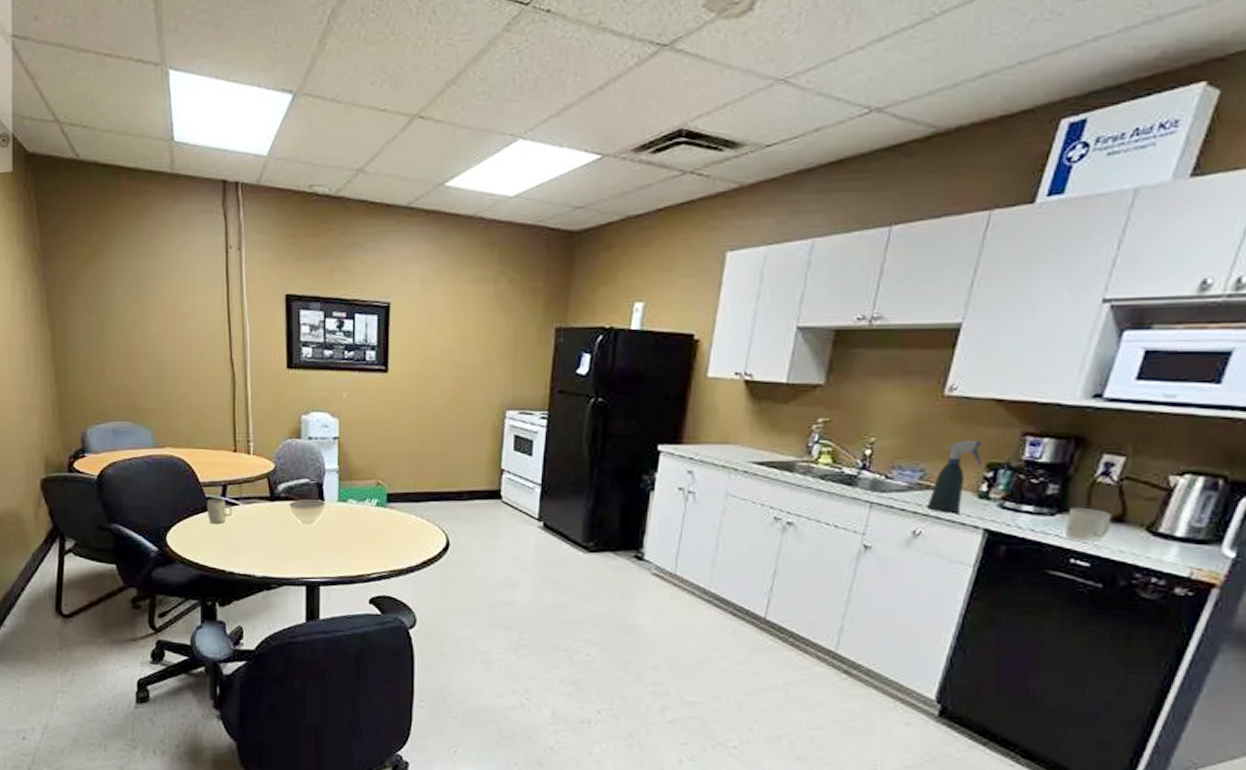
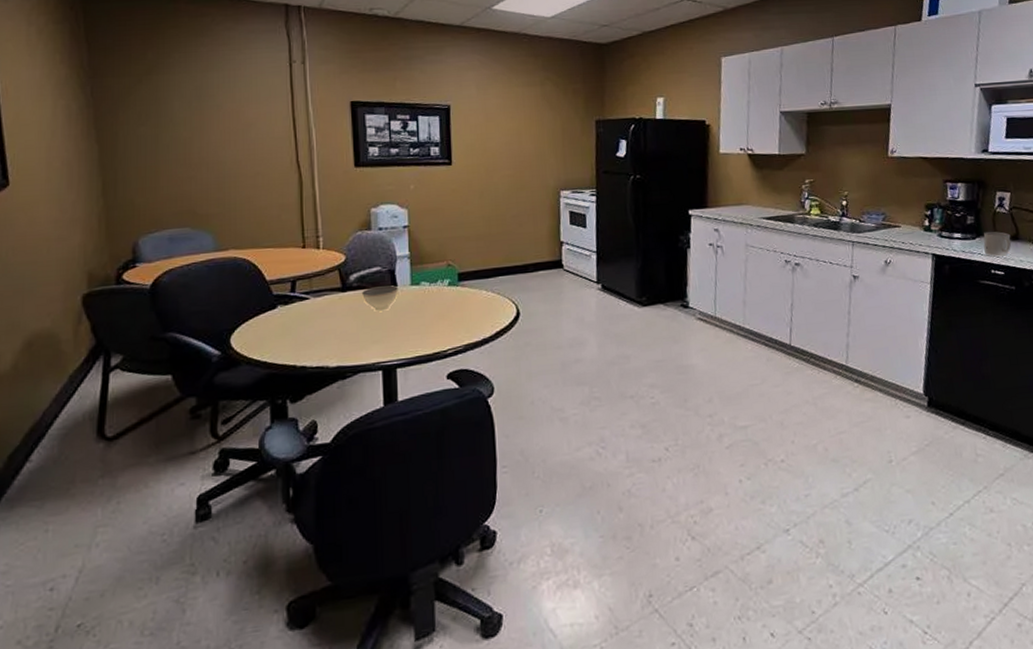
mug: present [206,498,234,523] -> none [274,294,304,320]
spray bottle: present [927,441,983,515] -> none [891,189,923,246]

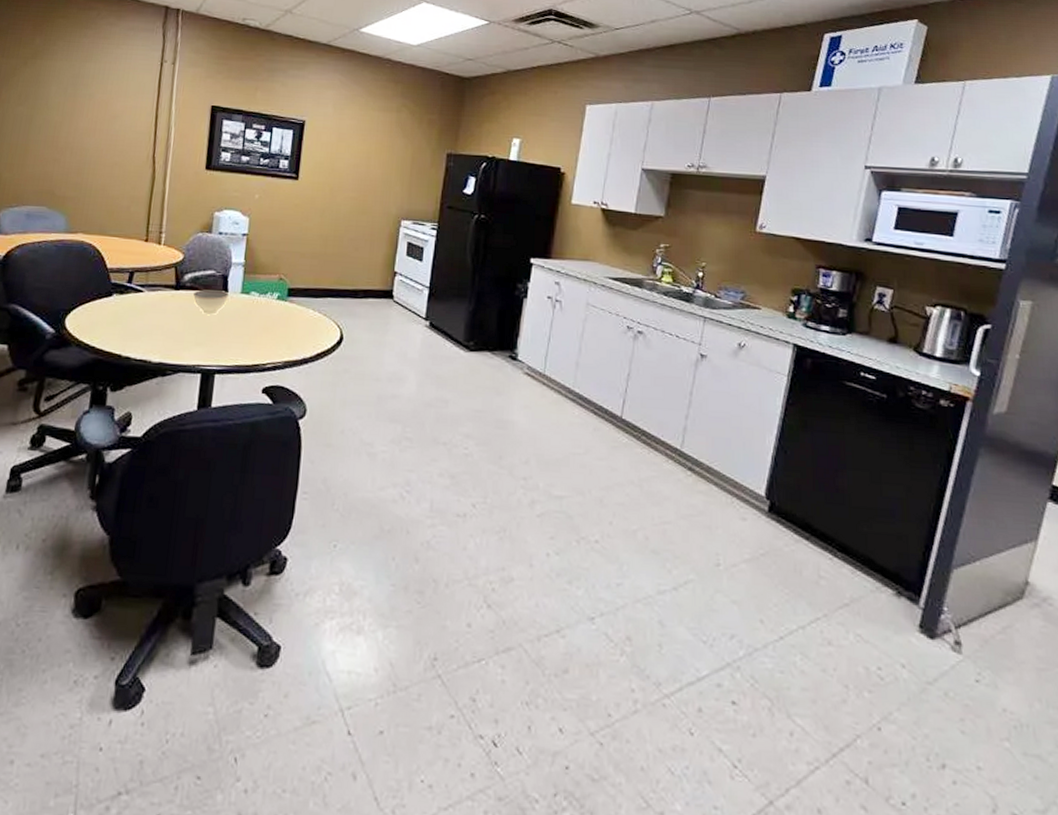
mug: present [983,231,1012,257] -> none [853,328,888,359]

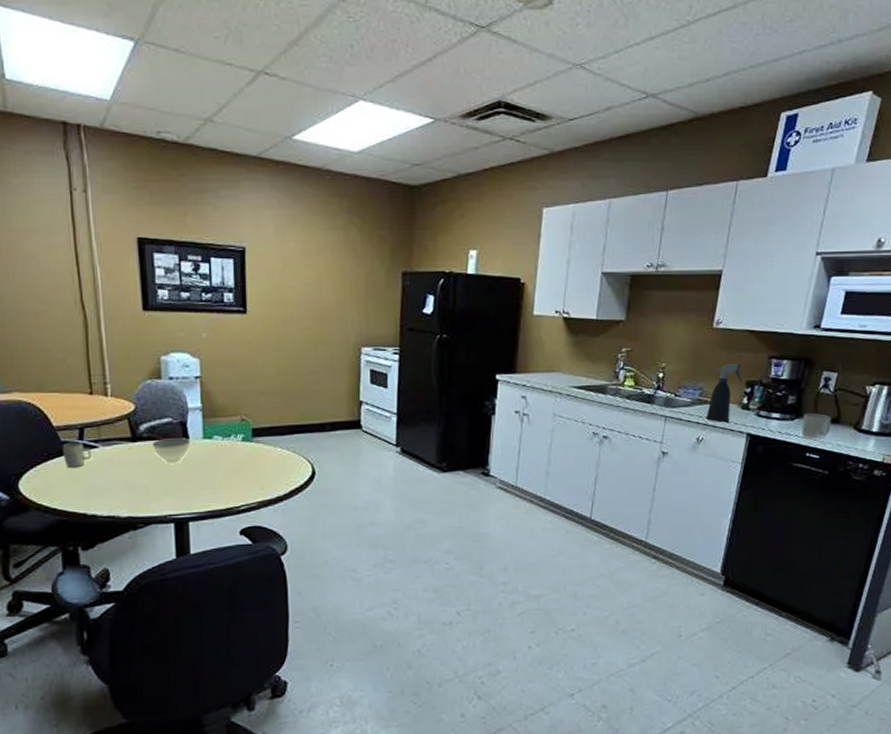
mug: none [110,284,138,309] -> present [62,442,93,467]
spray bottle: none [748,269,789,331] -> present [706,364,743,423]
mug: none [853,328,888,359] -> present [801,412,831,440]

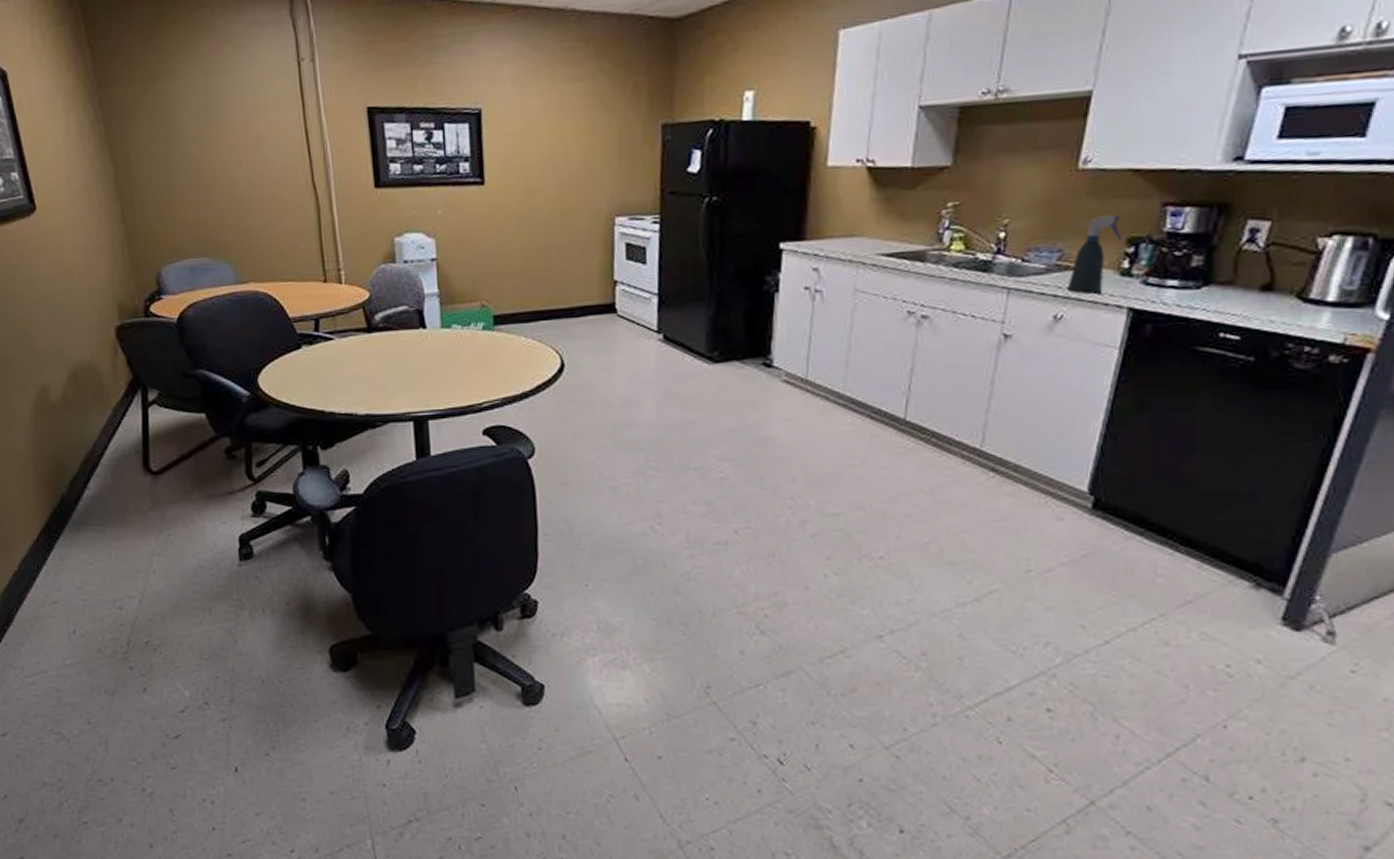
mug: present [62,442,93,467] -> none [298,333,329,361]
bowl: present [153,438,191,464] -> none [389,327,429,356]
mug: present [801,412,831,440] -> none [1211,277,1260,315]

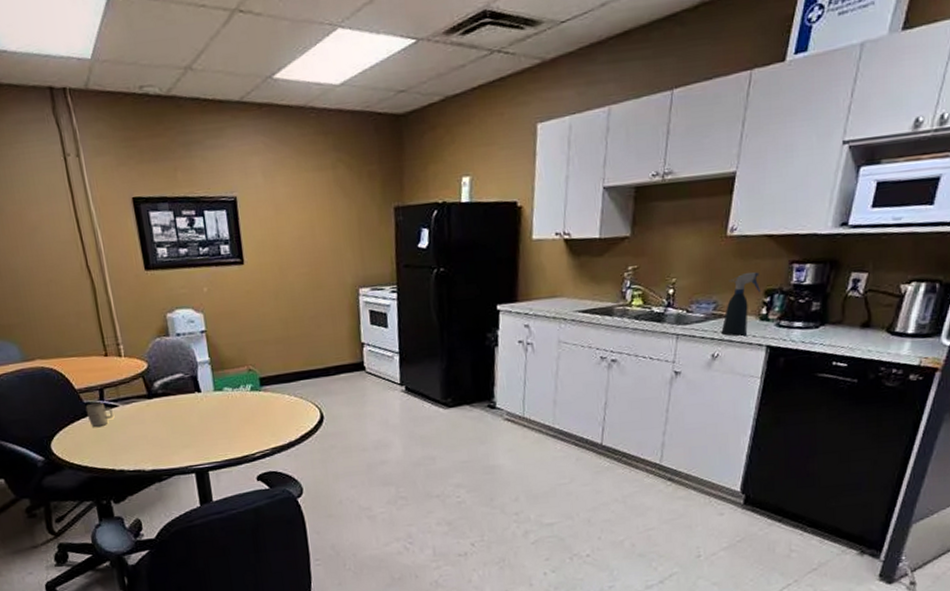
mug: none [298,333,329,361] -> present [85,402,114,427]

